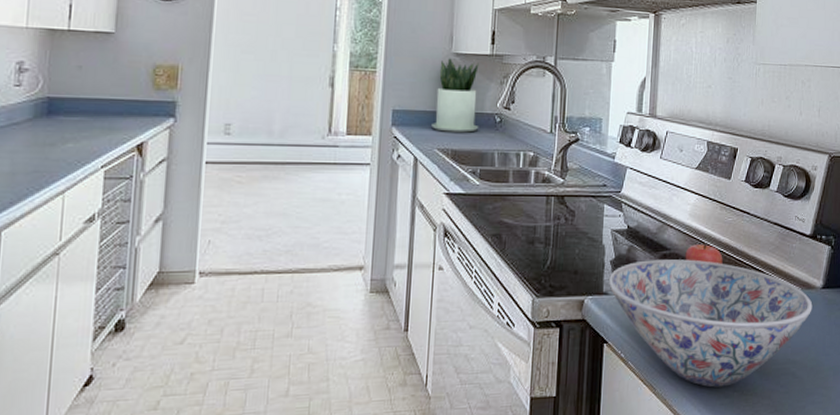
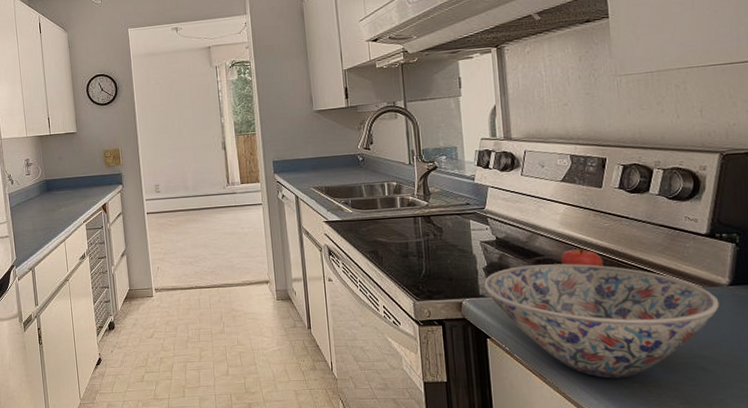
planter: present [430,58,479,133] -> none [304,114,345,174]

